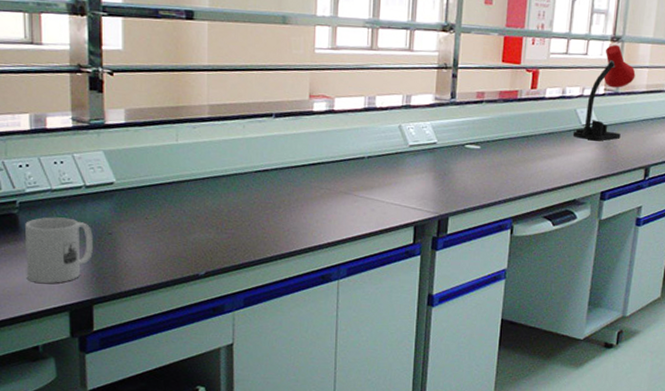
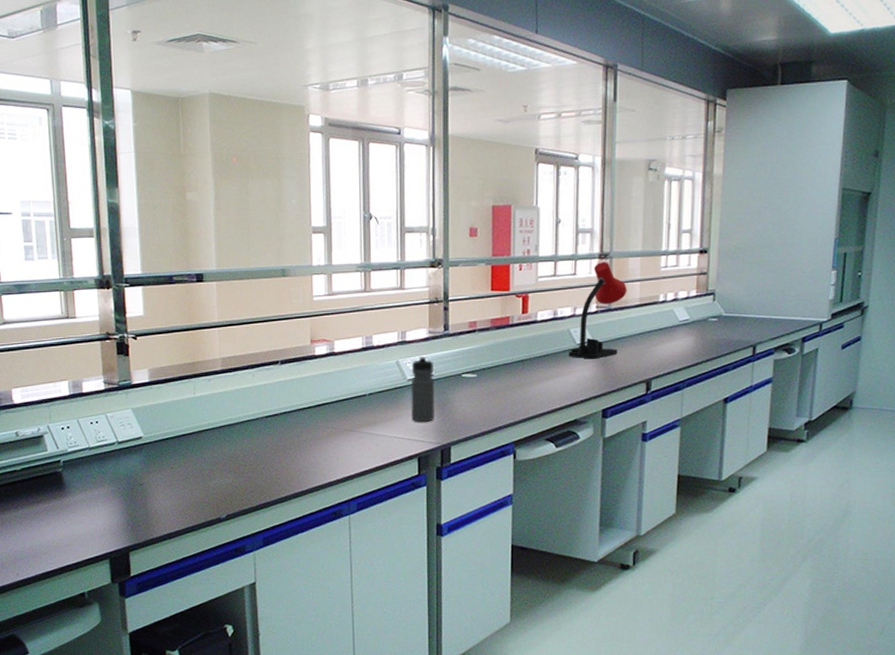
mug: present [25,217,93,283] -> none [69,472,127,534]
water bottle: none [410,122,437,191] -> present [411,356,435,422]

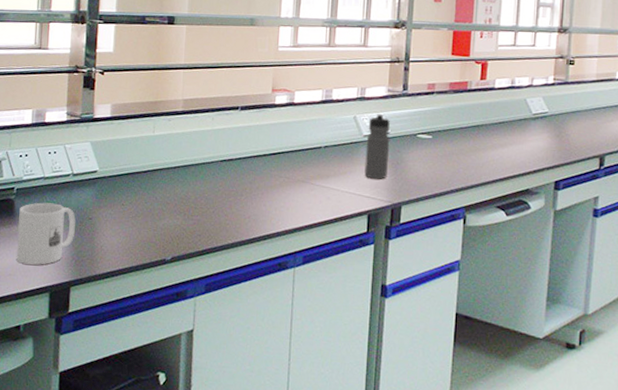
mug: none [69,472,127,534] -> present [16,202,76,265]
desk lamp: present [568,261,627,359] -> none [523,35,585,130]

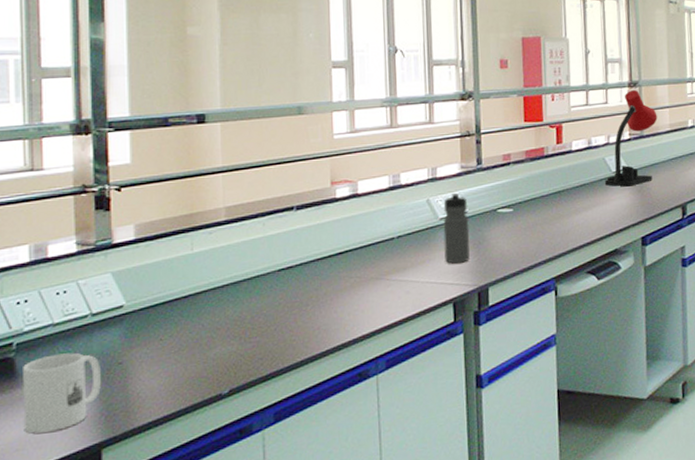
desk lamp: none [523,35,585,130] -> present [604,89,658,187]

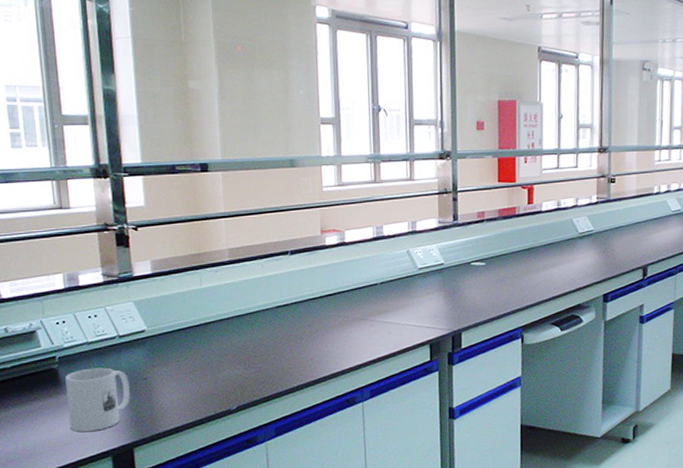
water bottle: present [443,192,470,264] -> none [421,245,446,310]
desk lamp: present [604,89,658,187] -> none [571,155,625,247]

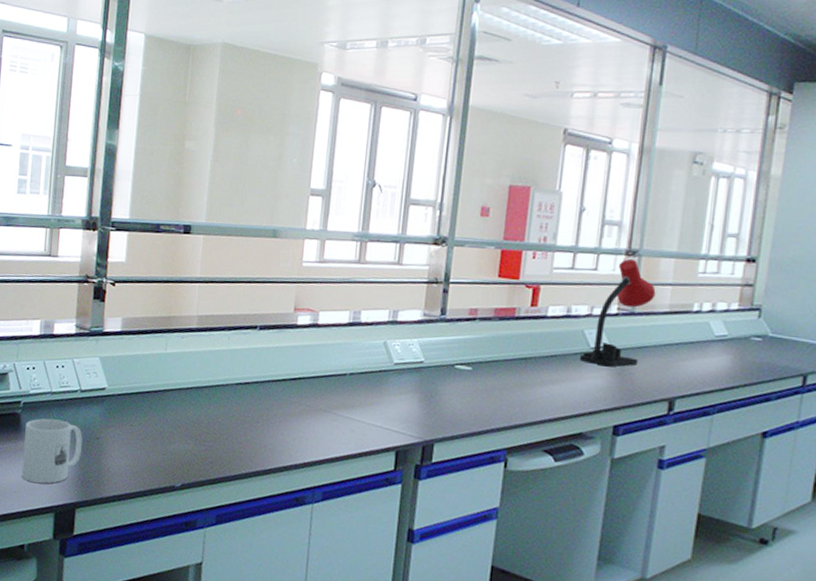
desk lamp: none [571,155,625,247] -> present [579,258,656,367]

